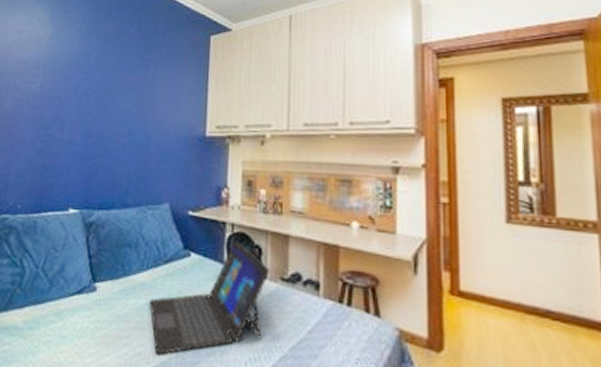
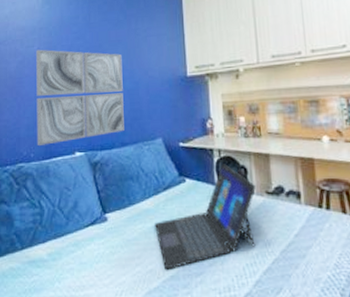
wall art: none [26,87,134,197] -> present [36,49,124,145]

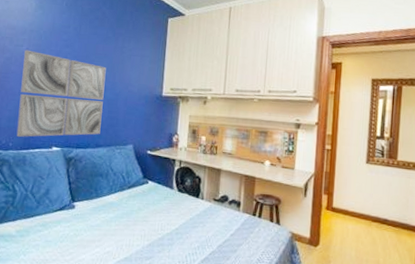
laptop: present [155,164,256,270] -> none [116,173,206,253]

